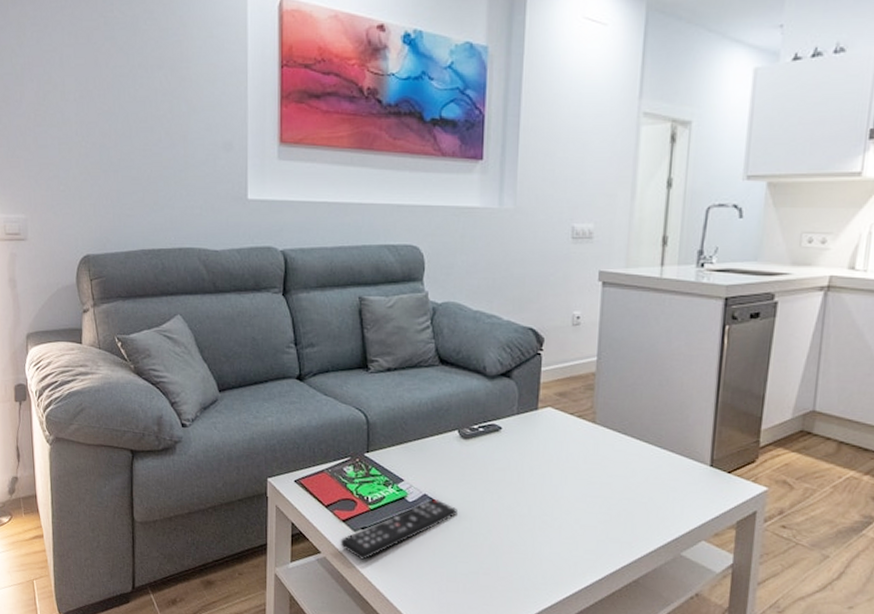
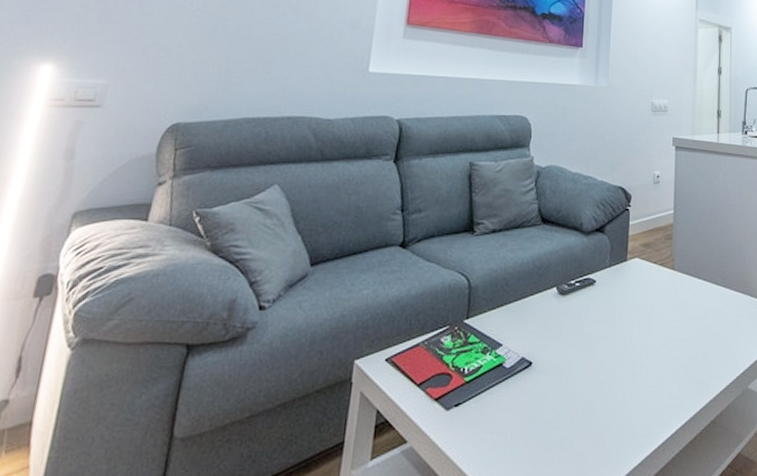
remote control: present [340,498,458,561] -> none [430,360,554,444]

